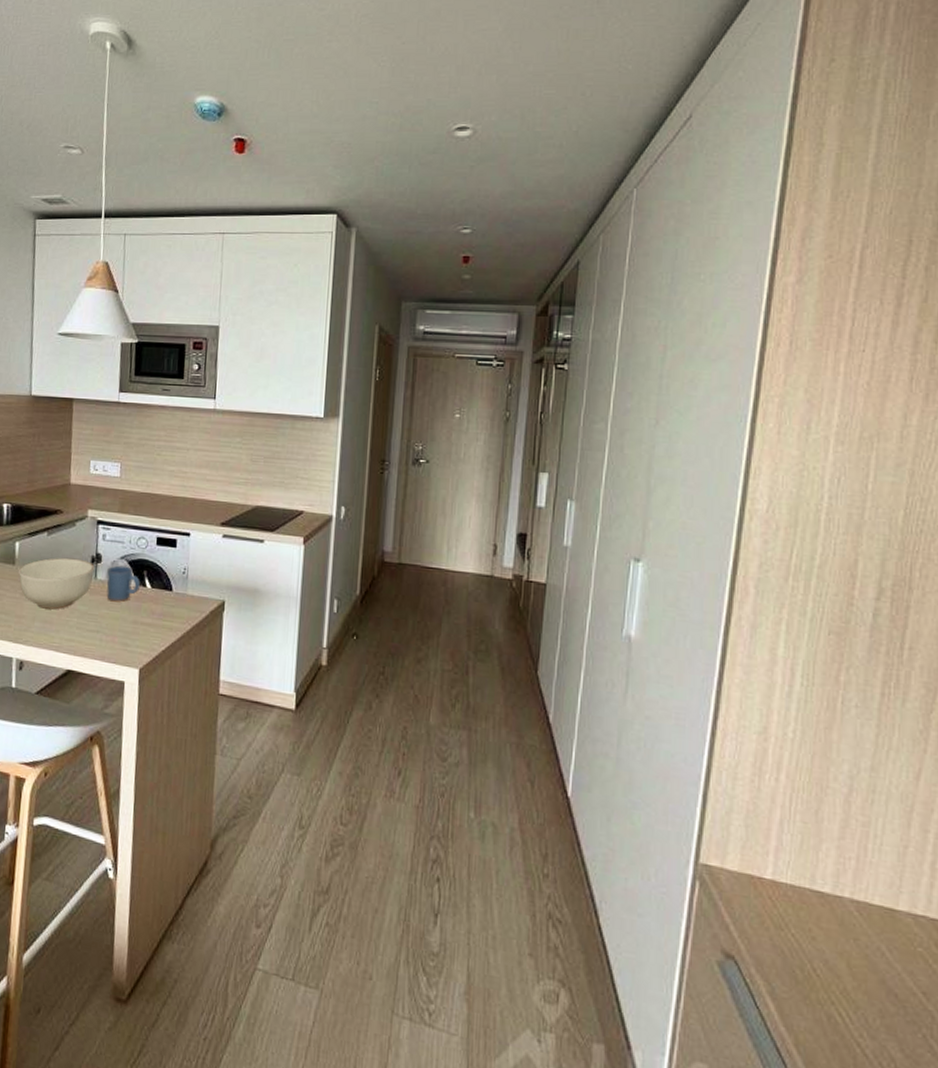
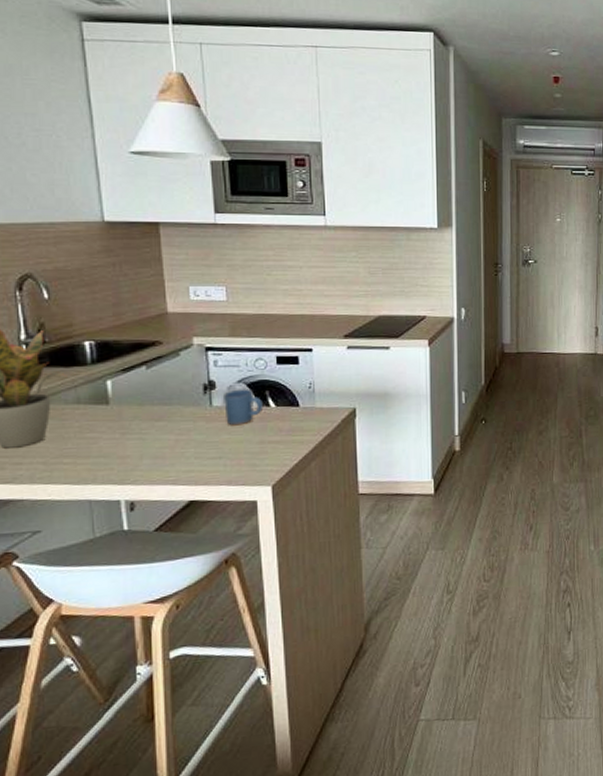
bowl: present [18,557,95,610] -> none [114,388,208,445]

